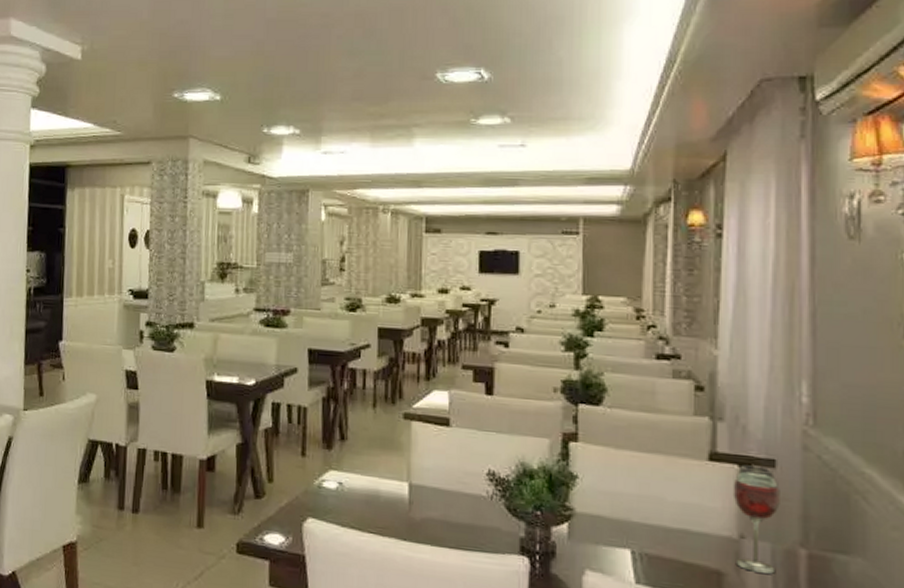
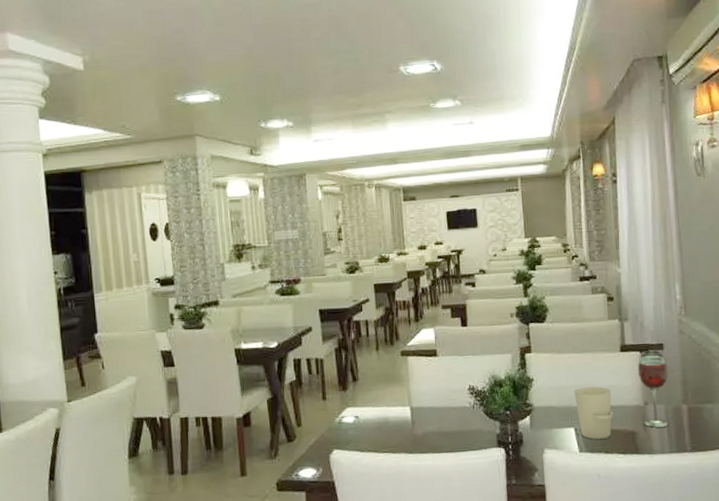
cup: none [635,499,690,573] -> present [574,387,613,440]

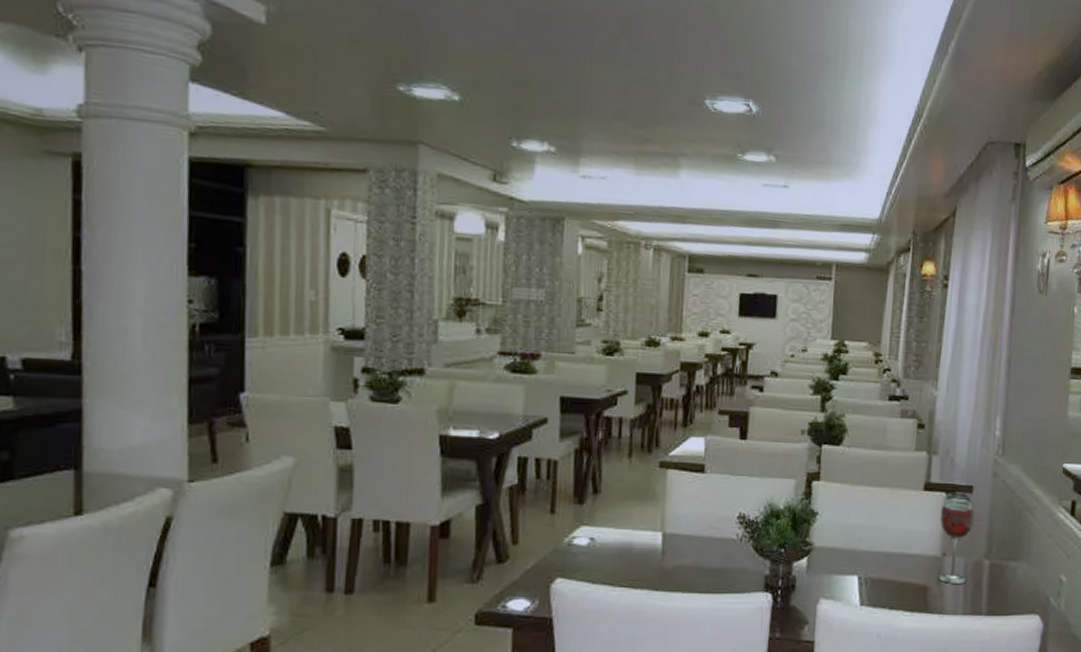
cup: present [574,387,613,440] -> none [863,529,906,592]

